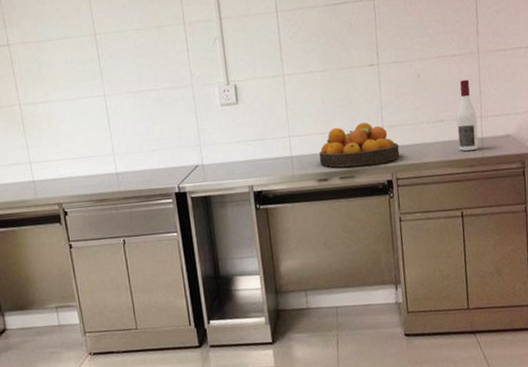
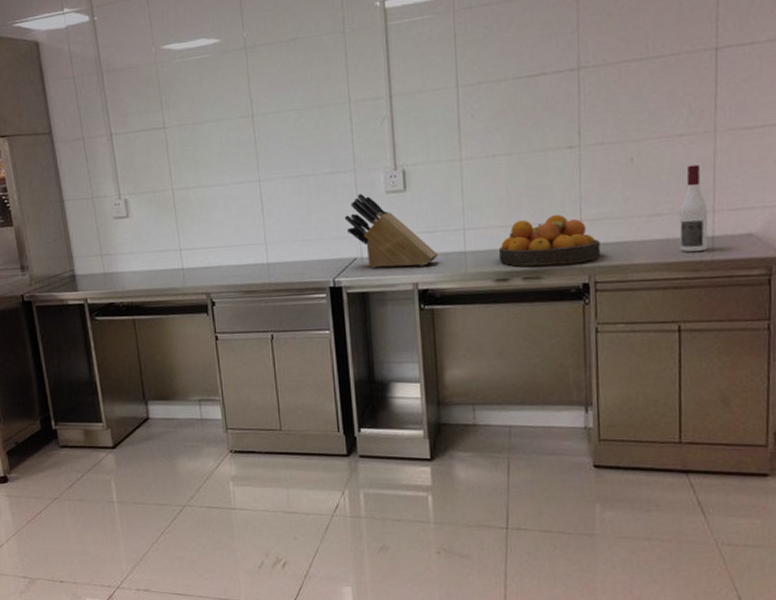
knife block: none [185,107,269,174] -> present [344,194,438,268]

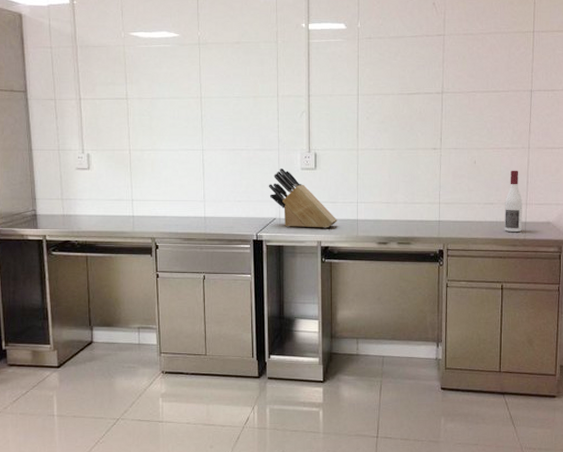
fruit bowl: present [498,215,601,267] -> none [381,198,452,235]

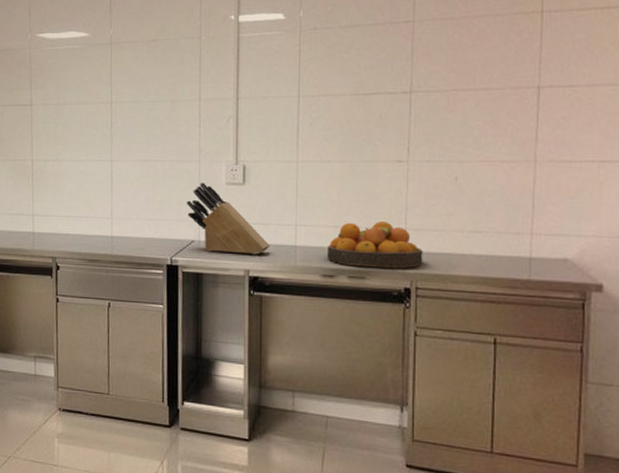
fruit bowl: none [381,198,452,235] -> present [326,222,423,269]
wine bottle: present [504,170,523,233] -> none [498,189,526,271]

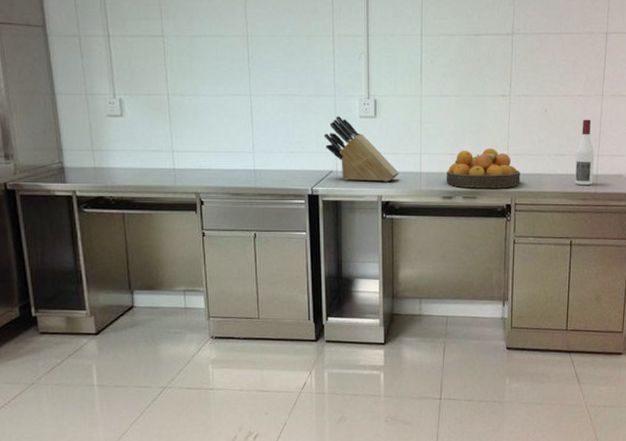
wine bottle: none [498,189,526,271] -> present [574,119,594,186]

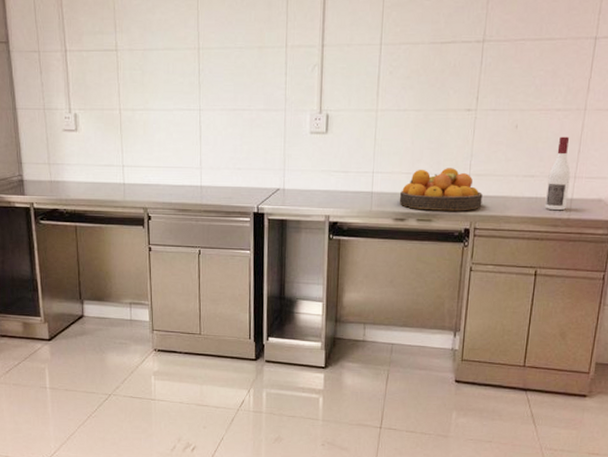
knife block: present [324,116,399,182] -> none [272,132,349,201]

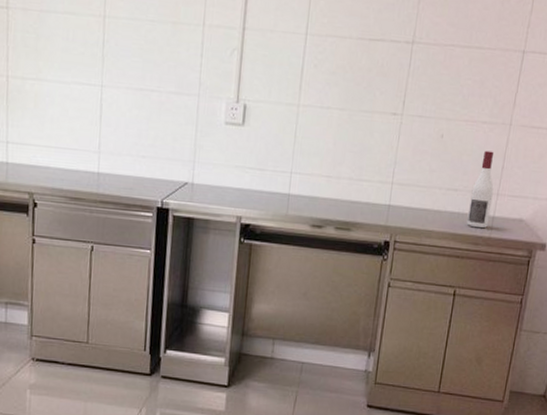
fruit bowl: present [399,168,483,211] -> none [317,173,405,222]

